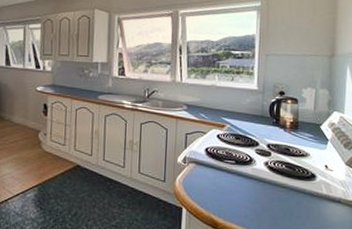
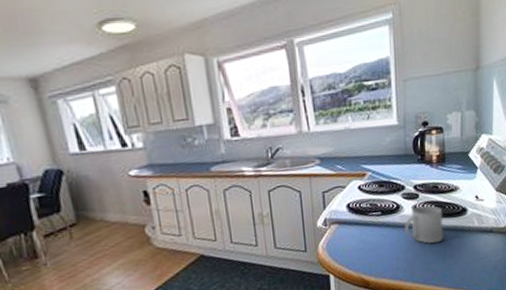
mug: none [255,163,293,201] -> present [405,205,444,244]

